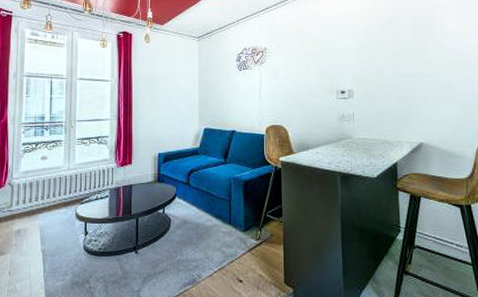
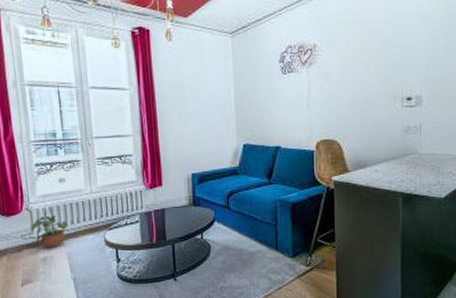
potted plant: none [9,187,44,222] -> present [30,212,68,249]

